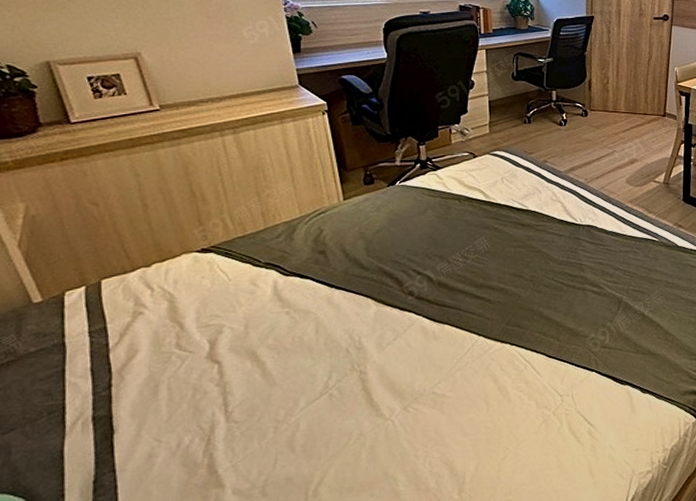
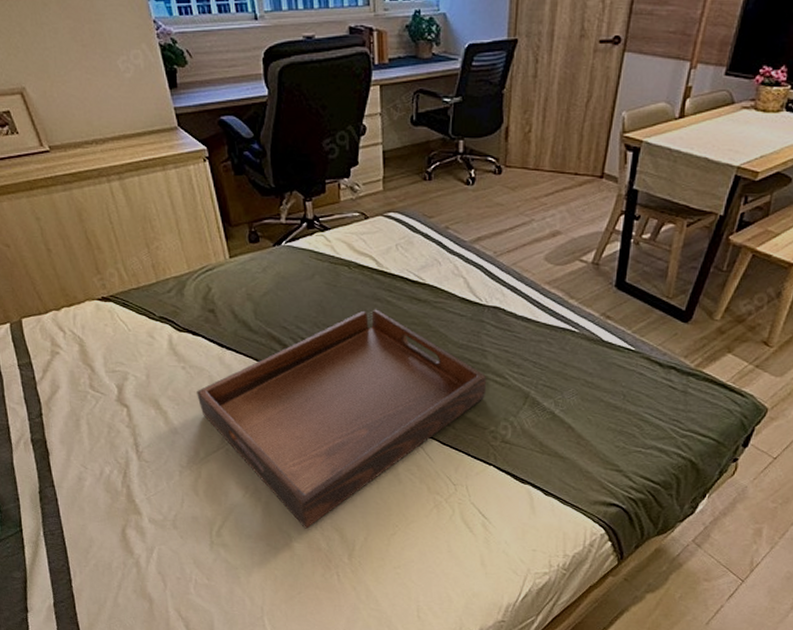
serving tray: none [300,236,586,469] -> present [197,309,487,529]

